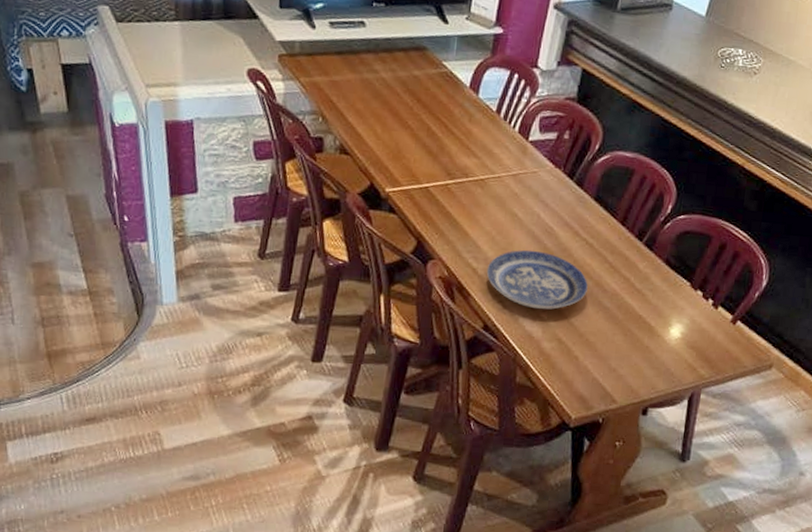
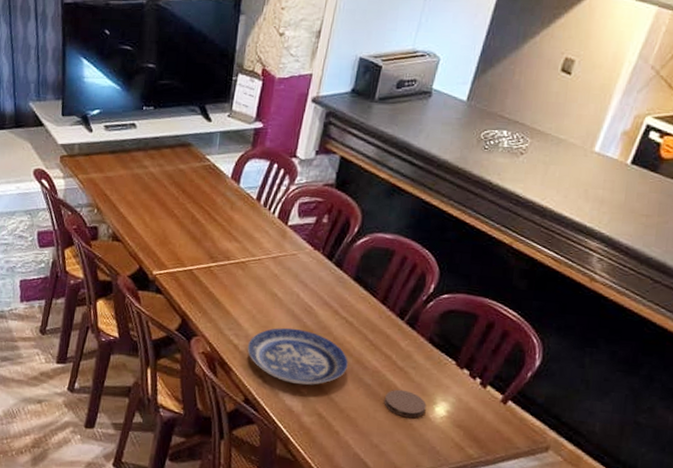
coaster: none [622,312,663,341] -> present [384,389,427,418]

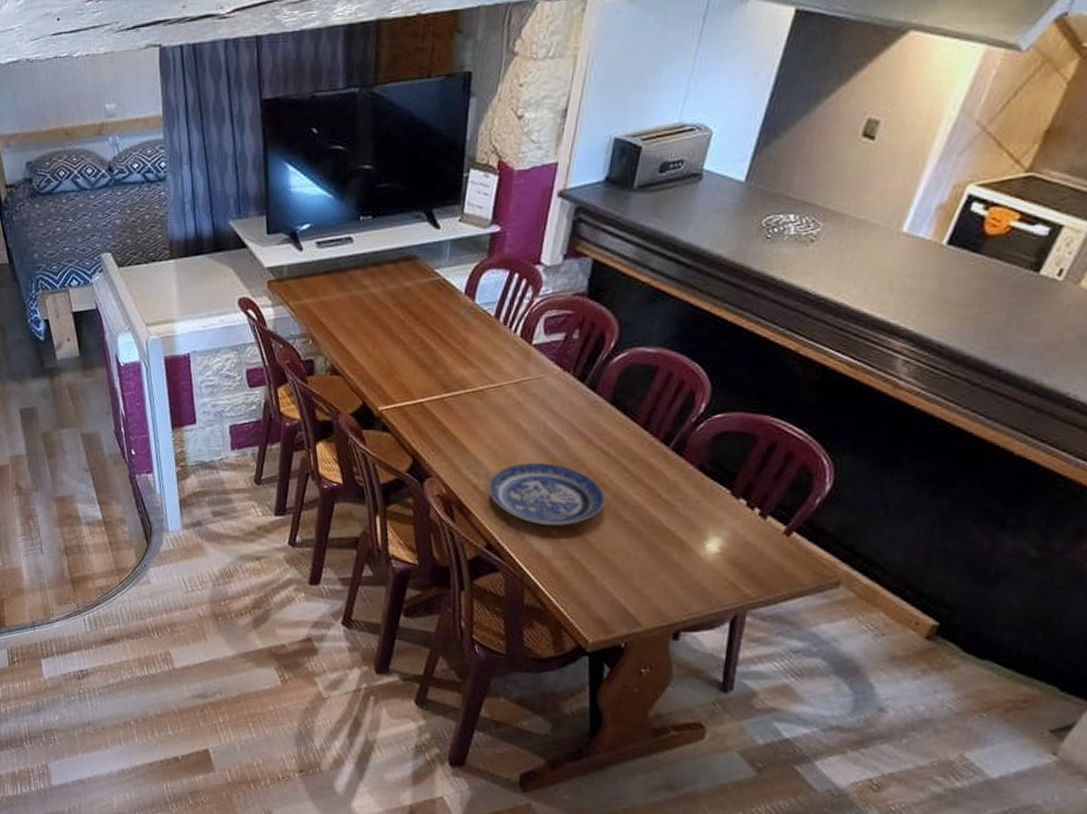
coaster: present [384,389,427,418] -> none [646,525,696,557]

